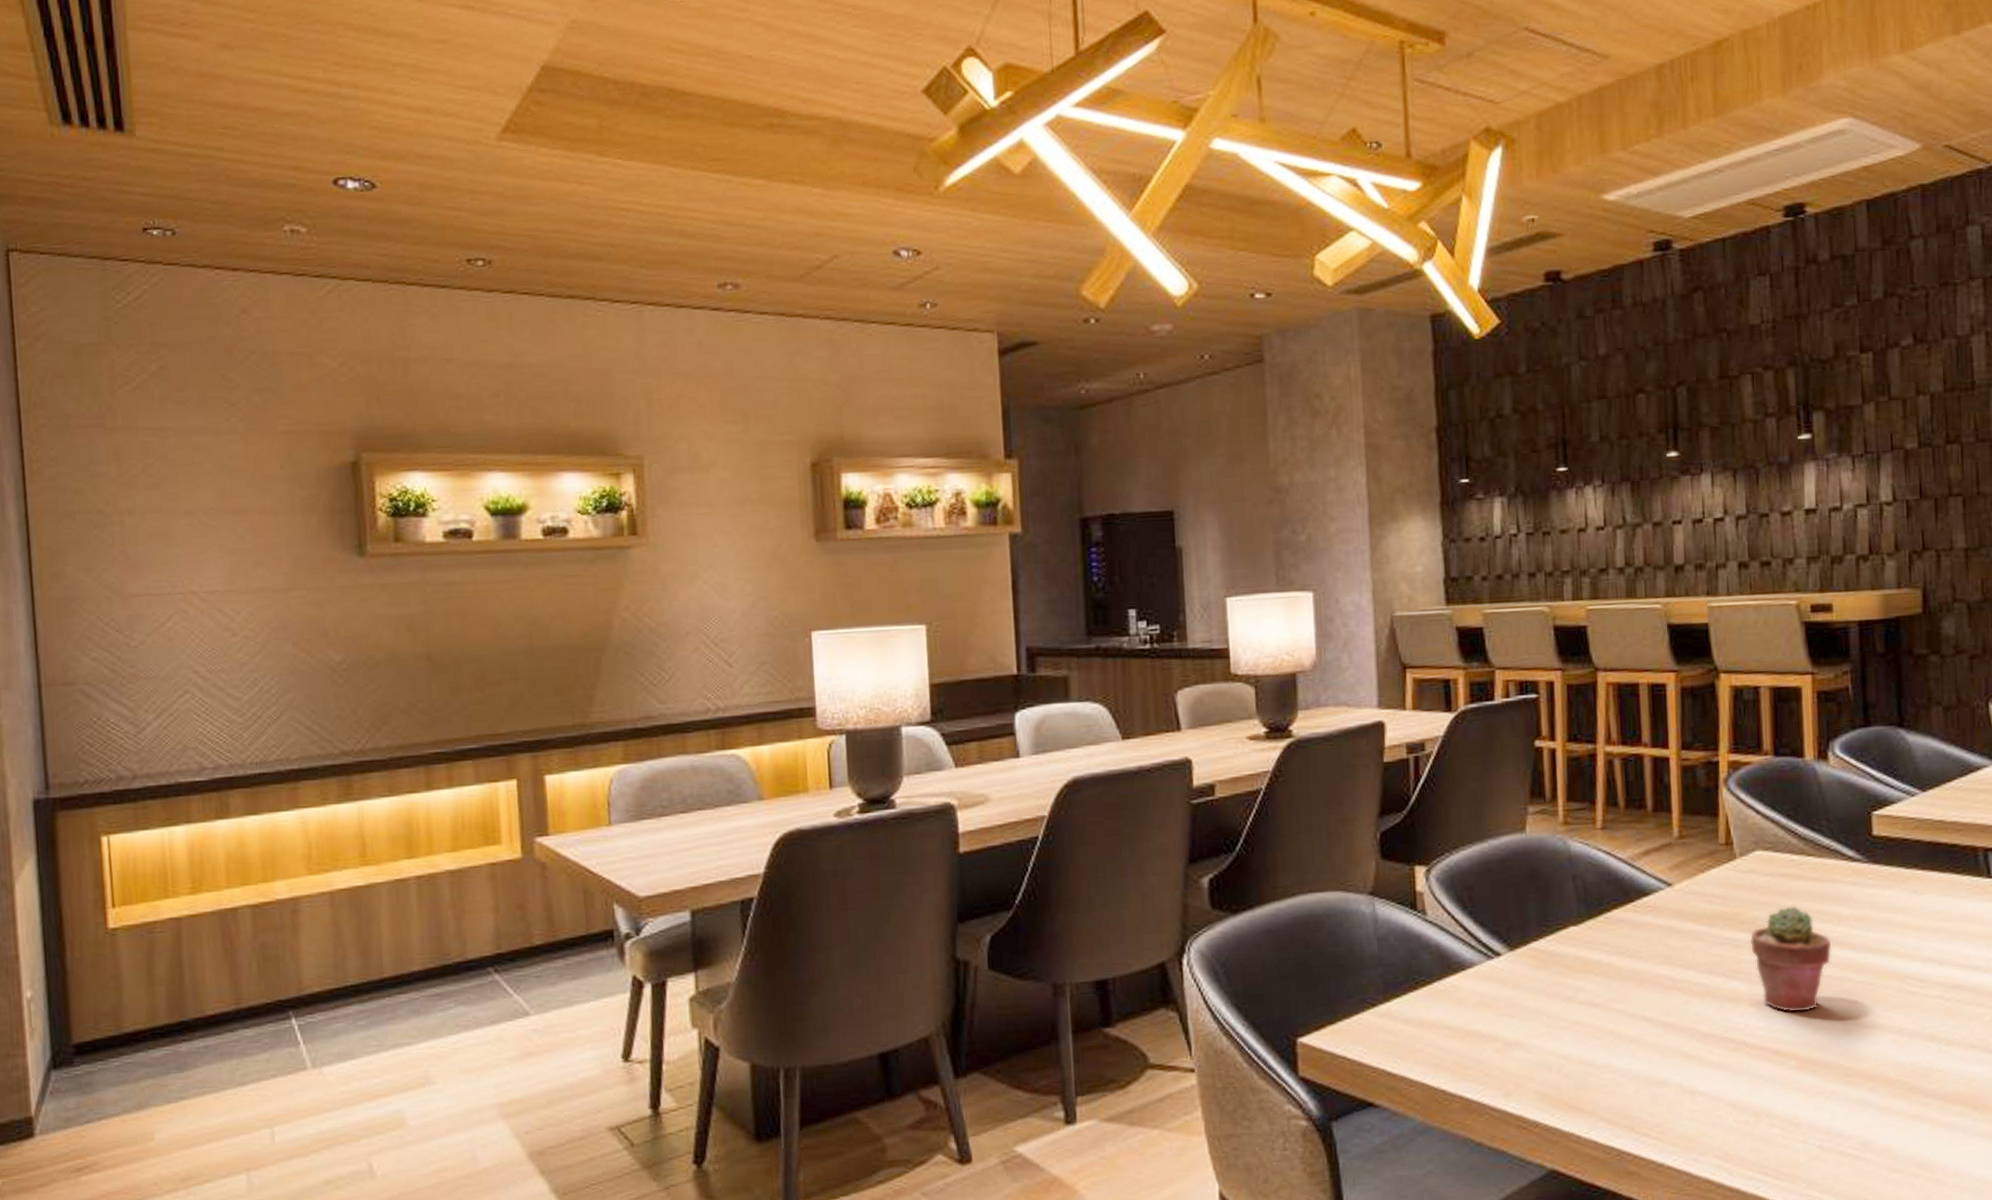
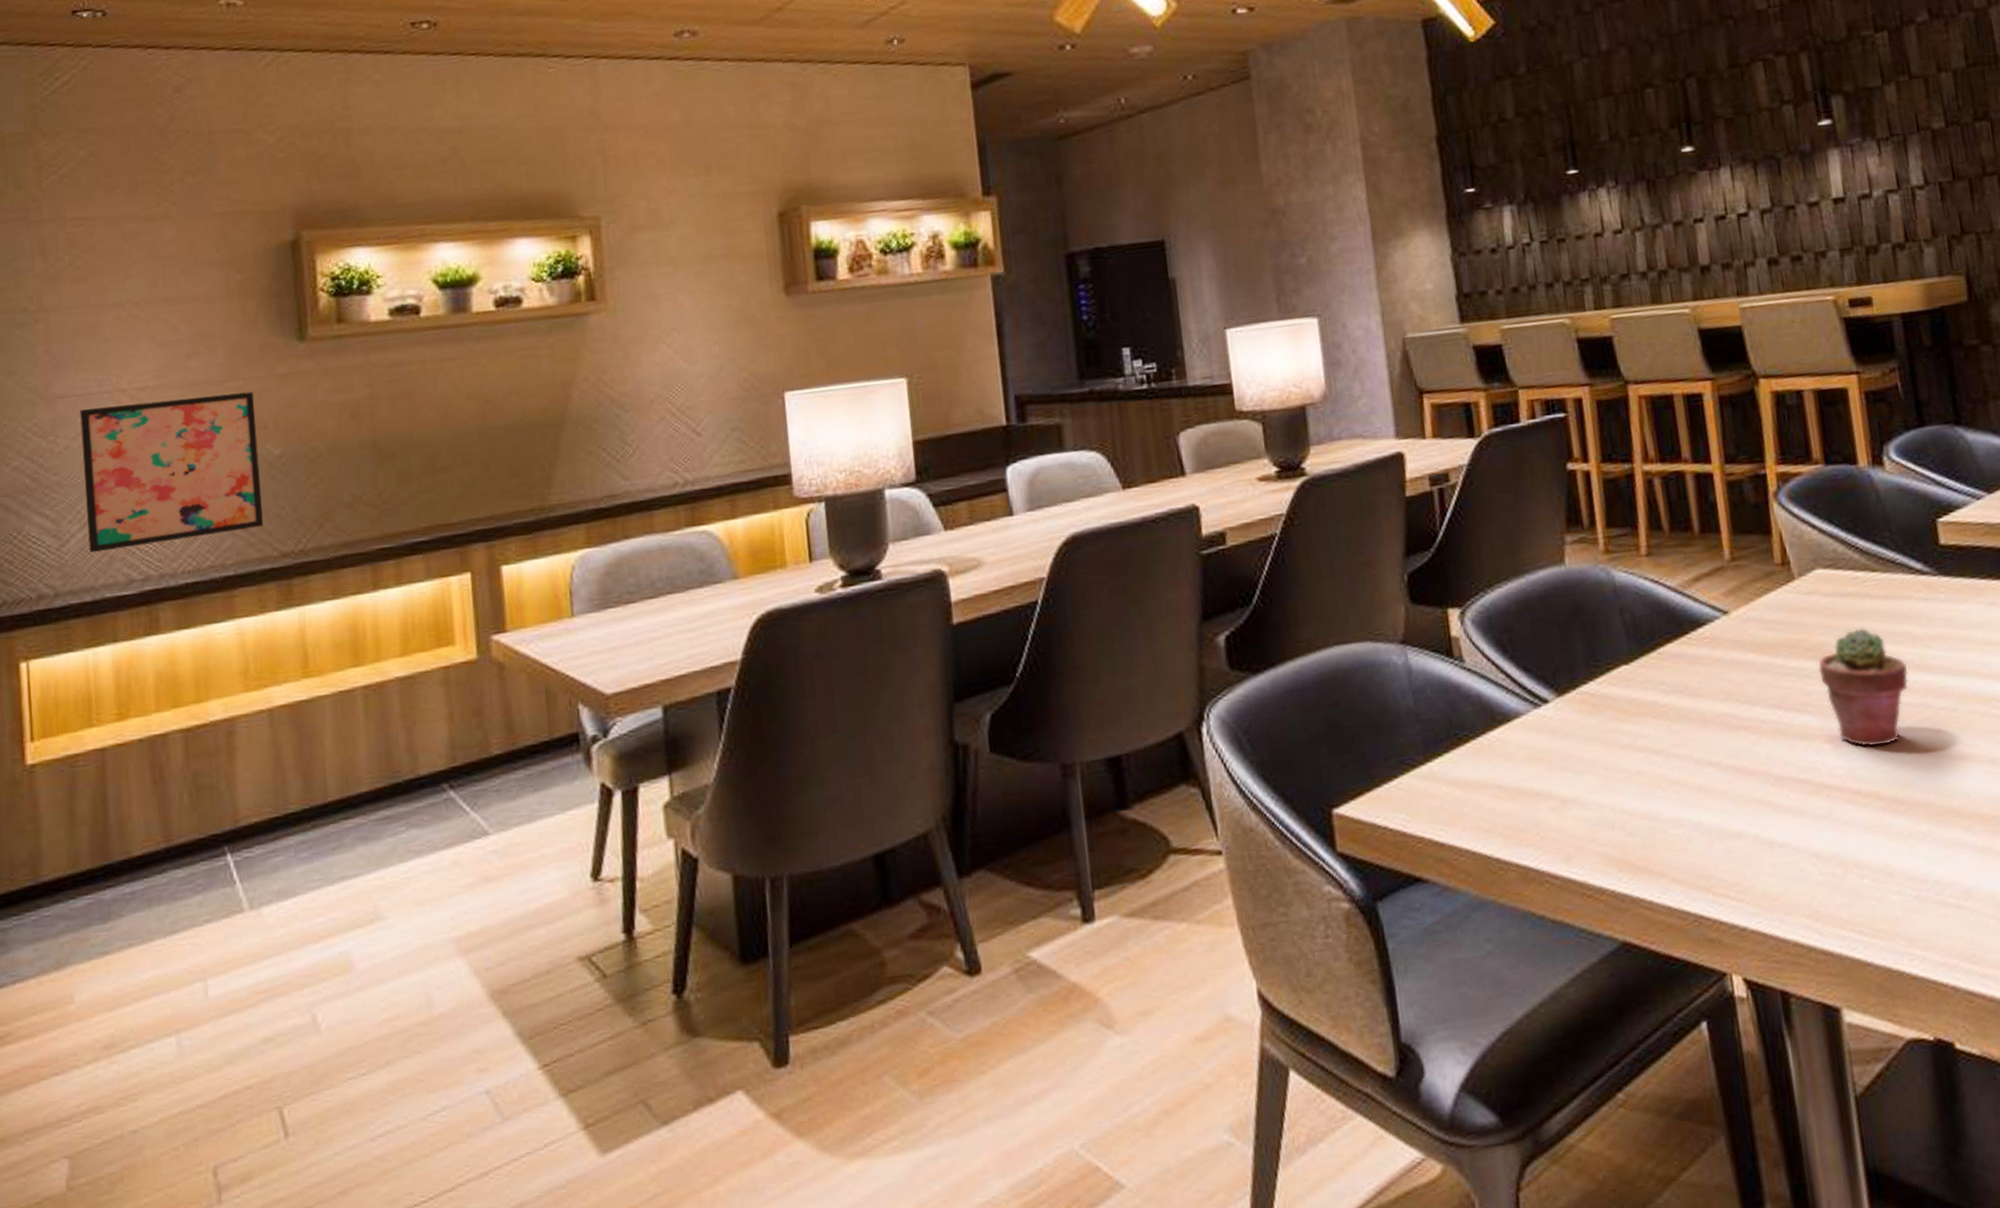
wall art: none [154,601,325,741] -> present [80,391,263,553]

